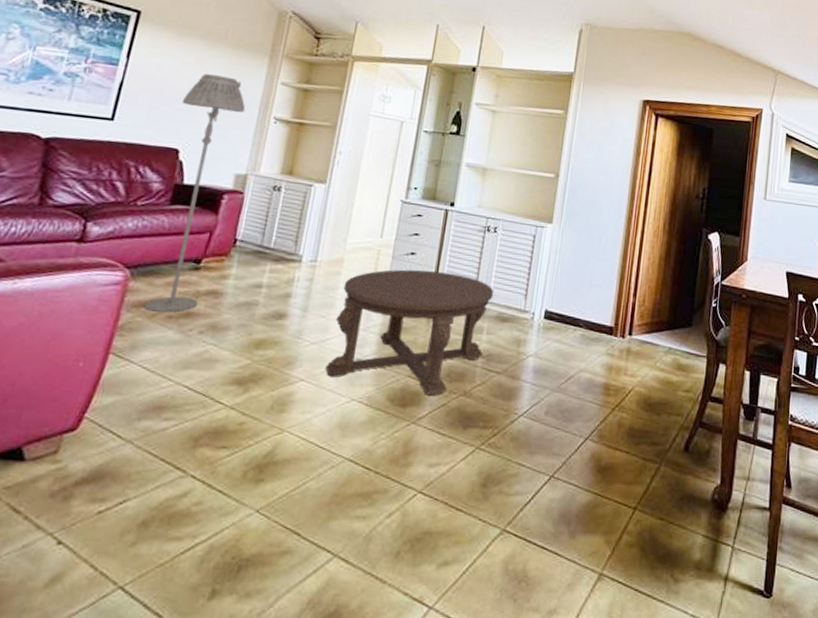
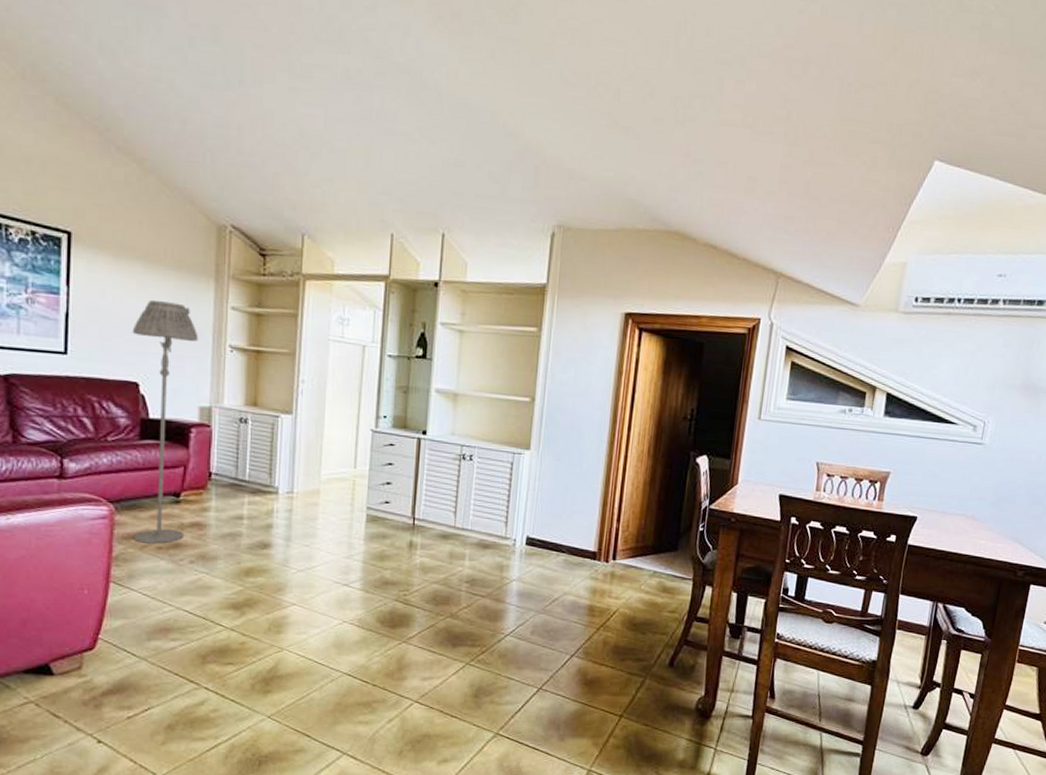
coffee table: present [325,269,494,396] -> none [314,499,474,618]

